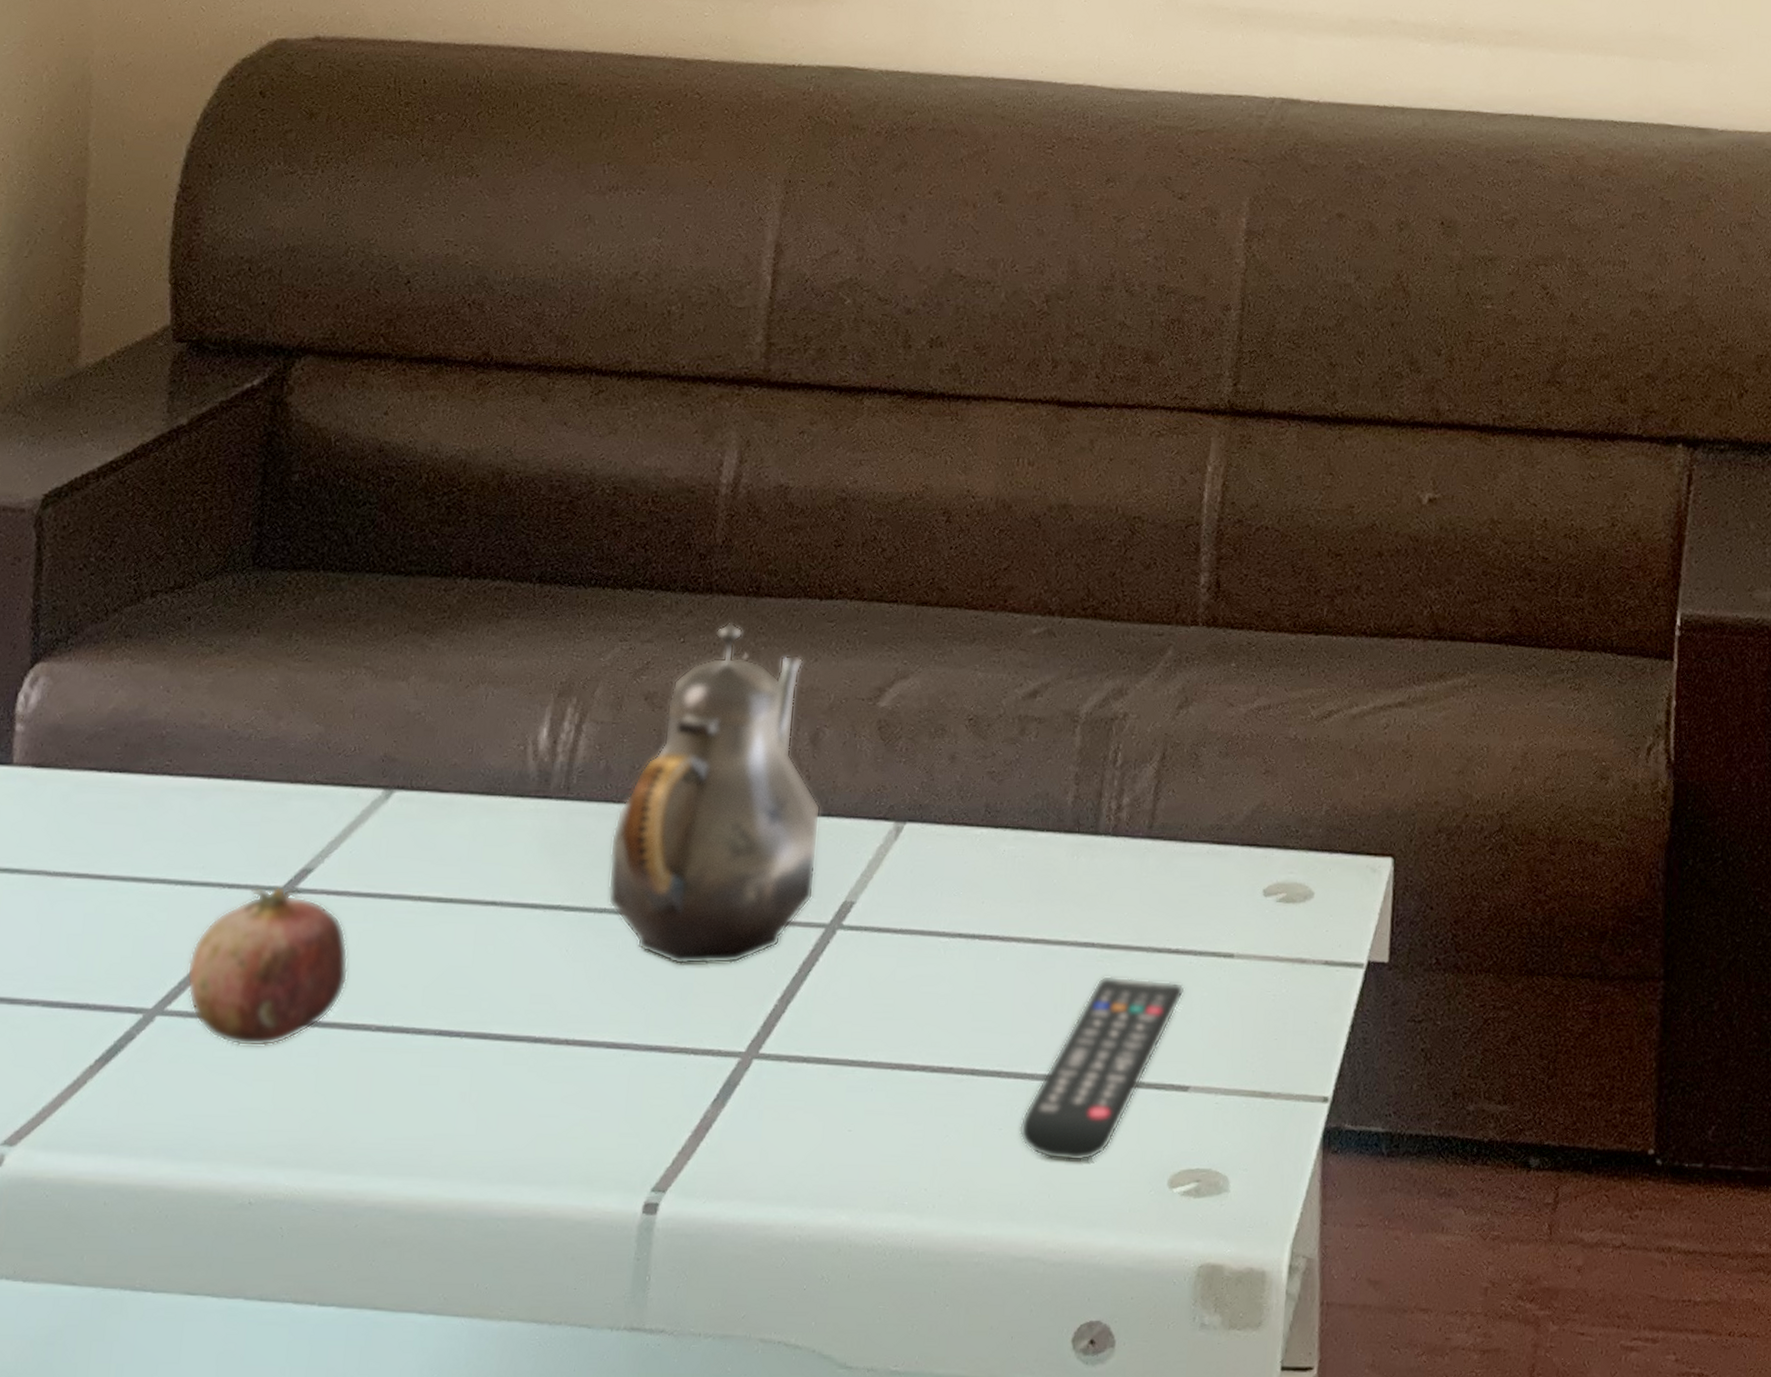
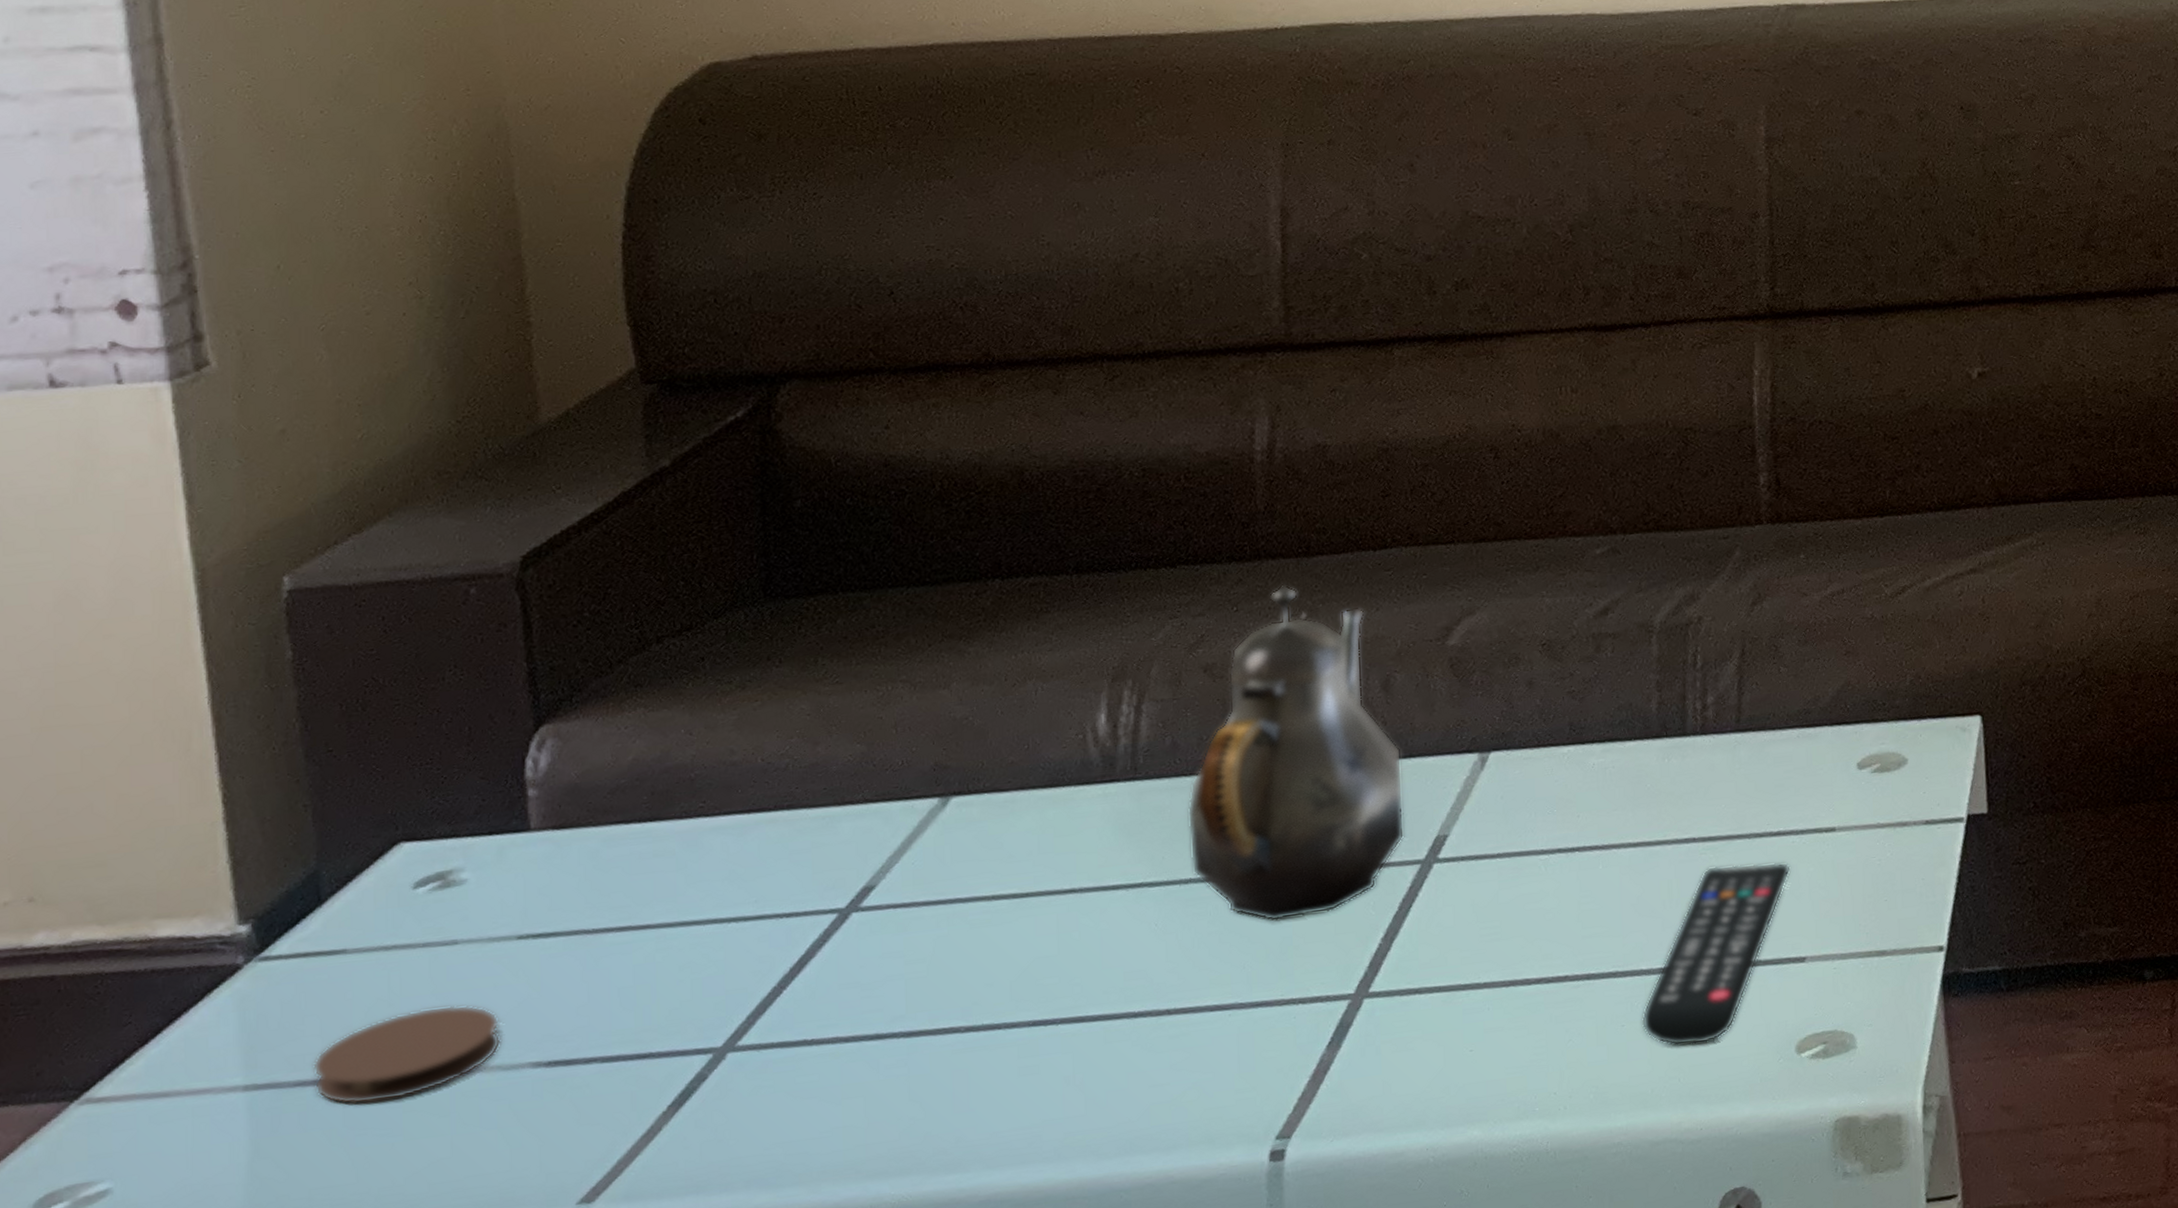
fruit: present [186,886,349,1047] -> none [754,906,928,1069]

